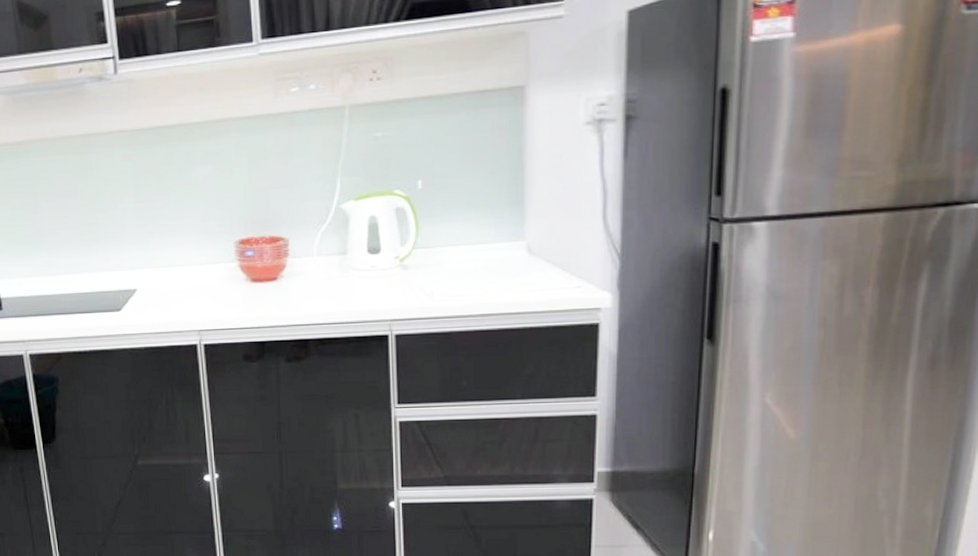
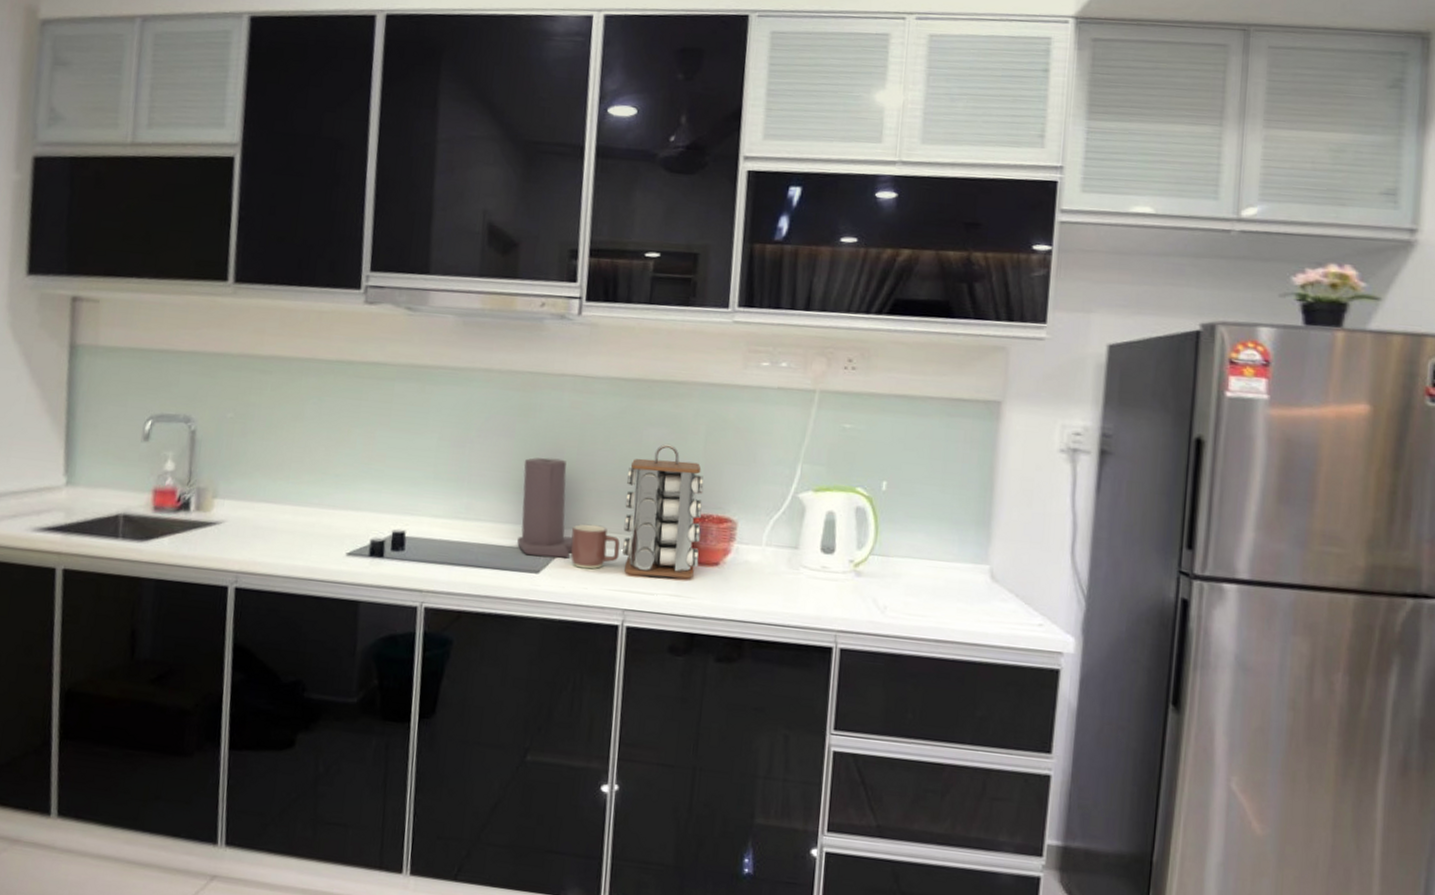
paper towel: none [90,209,147,297] -> present [517,457,573,559]
mug: none [143,261,188,301] -> present [570,524,620,569]
spice rack: none [184,179,259,300] -> present [622,443,704,579]

